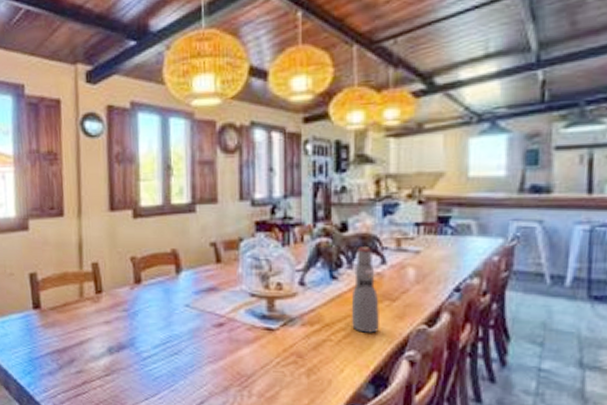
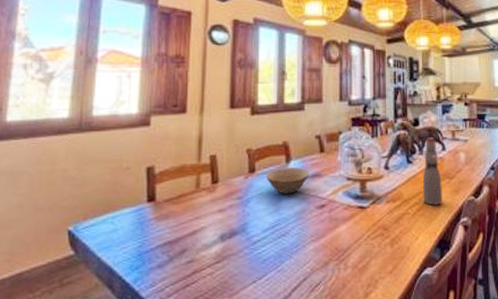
bowl: none [153,279,204,309] -> present [265,167,309,194]

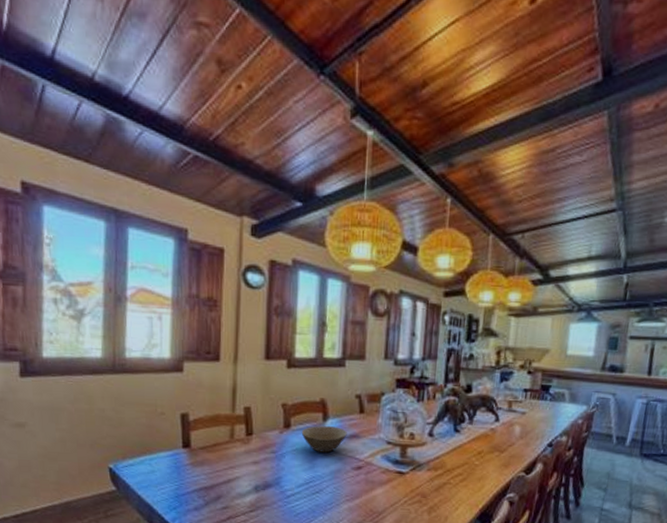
bottle: present [422,137,442,206] -> none [468,406,491,478]

